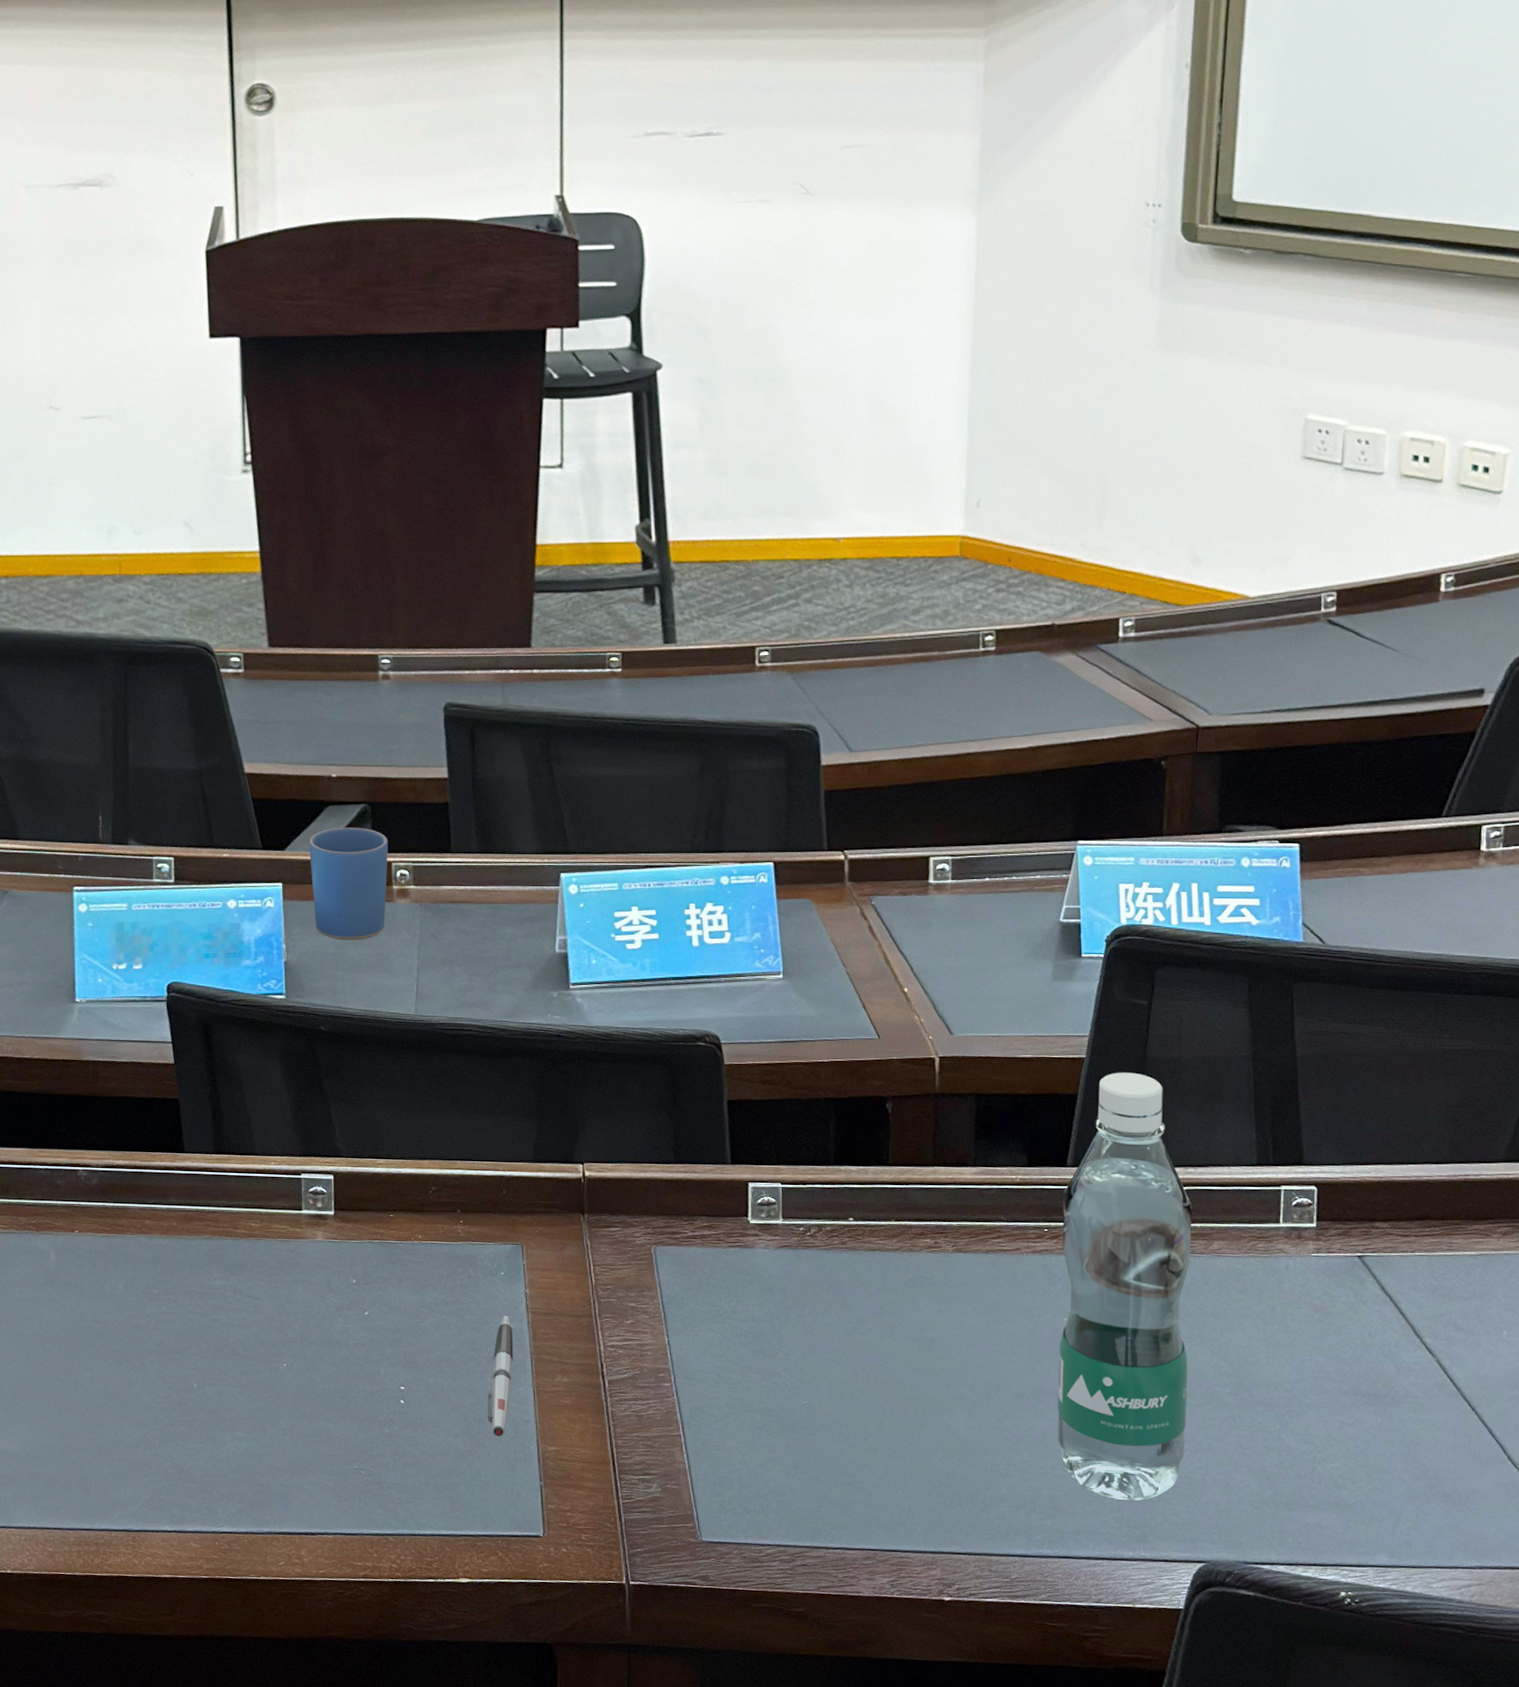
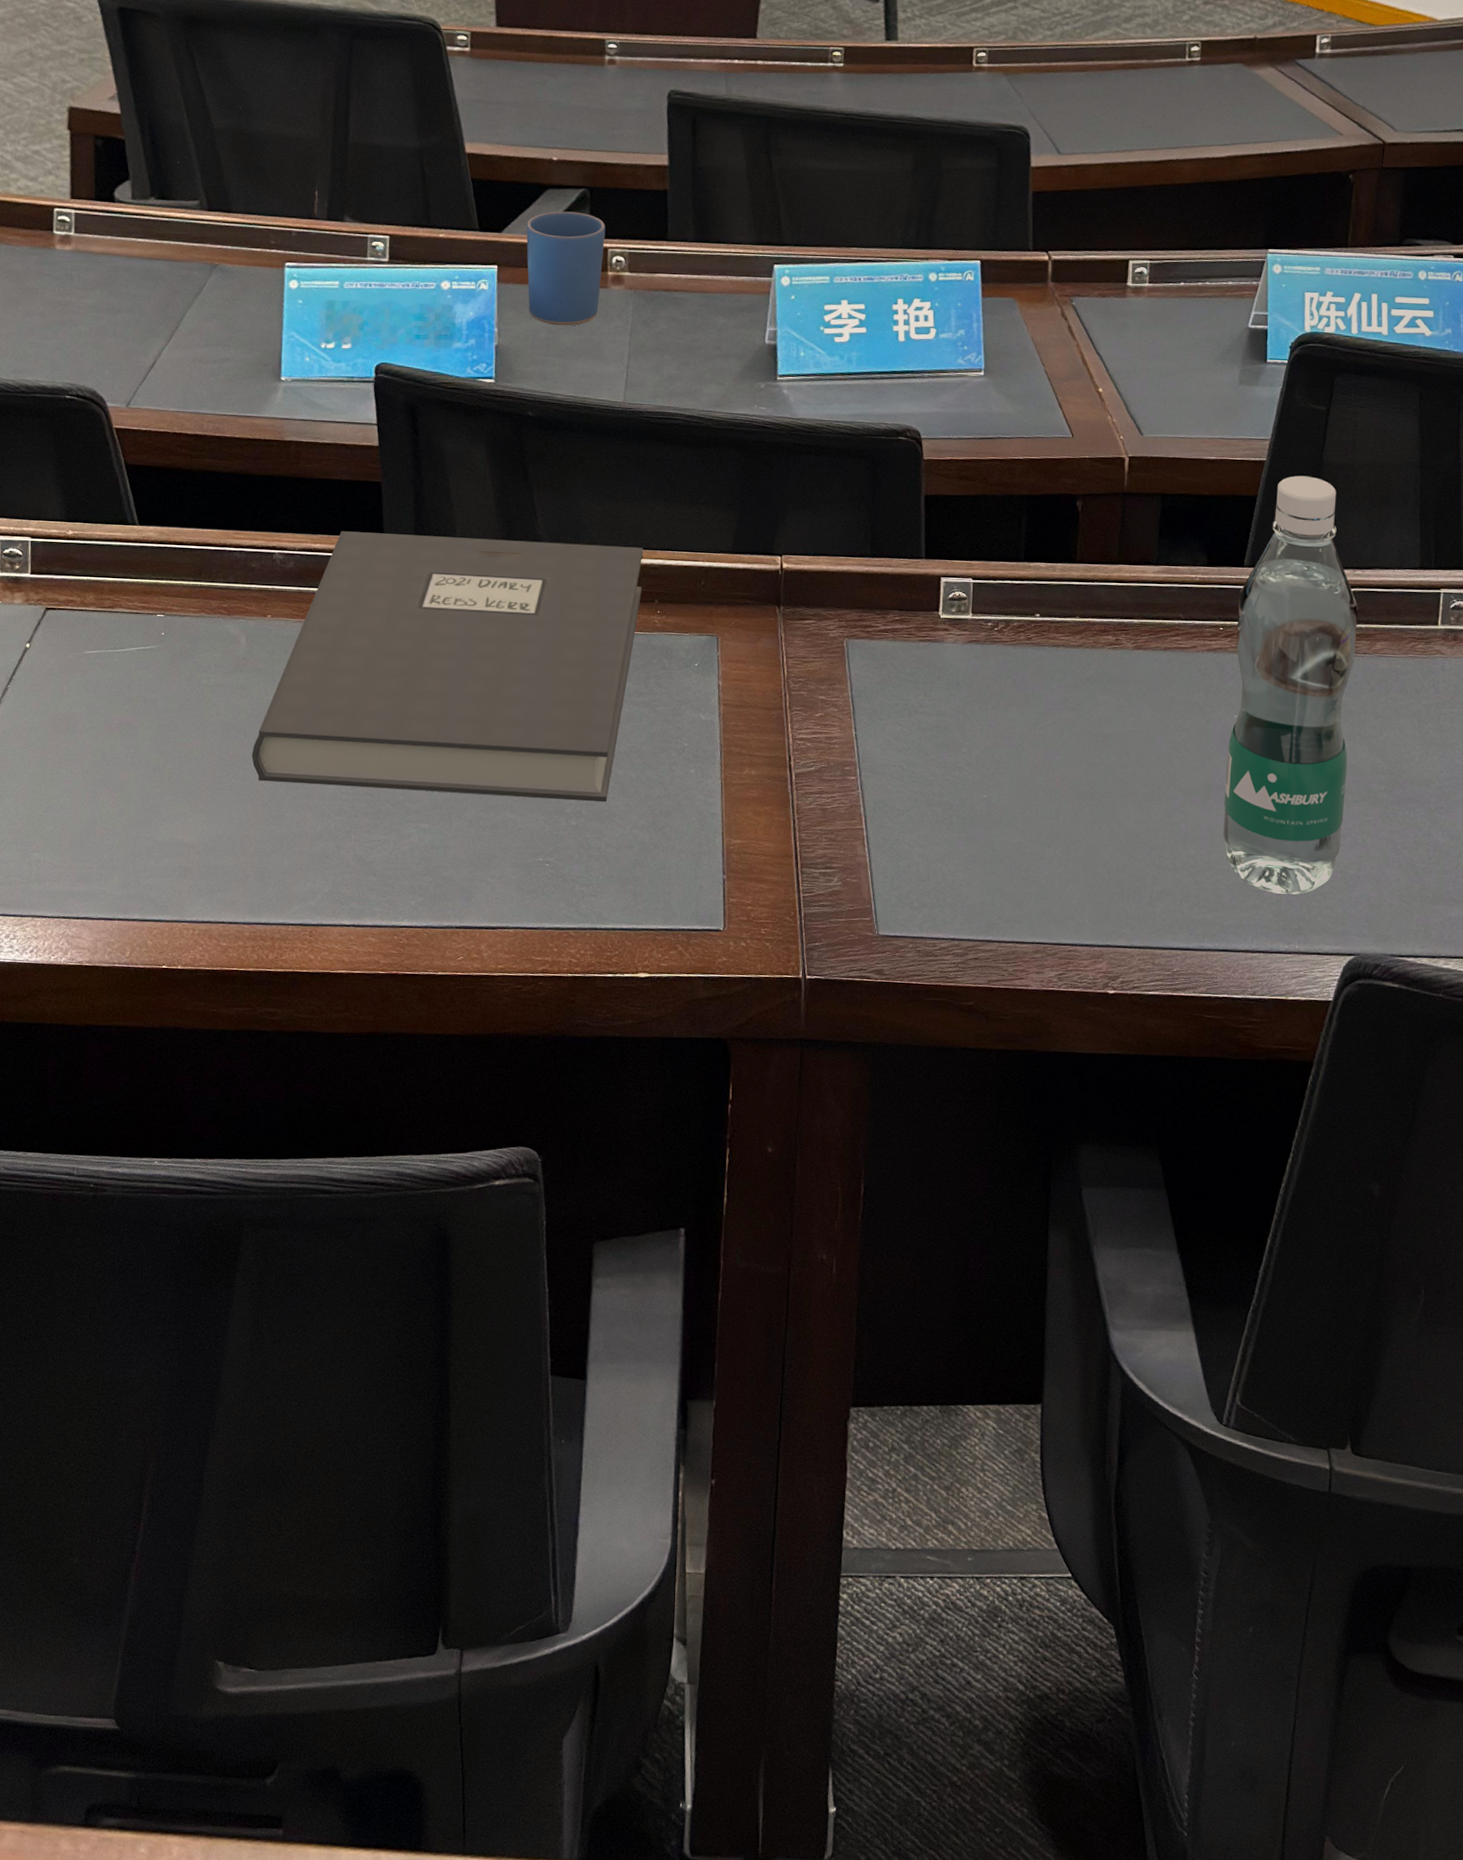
book: none [67,1147,443,1411] -> present [251,531,644,803]
pen: present [487,1314,514,1438] -> none [674,706,704,831]

